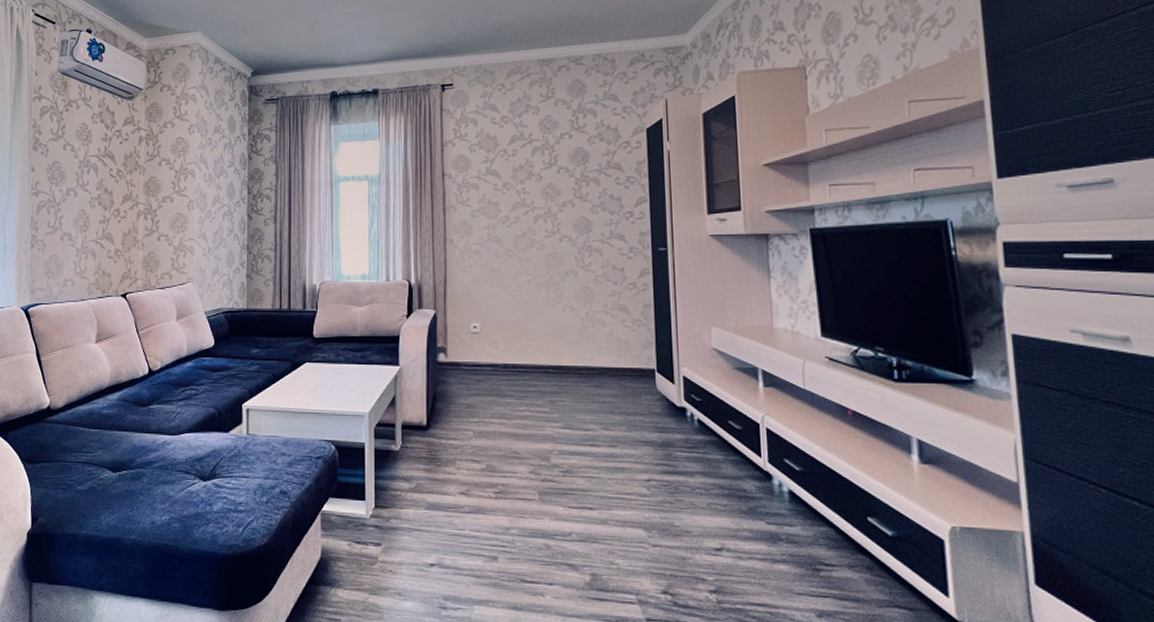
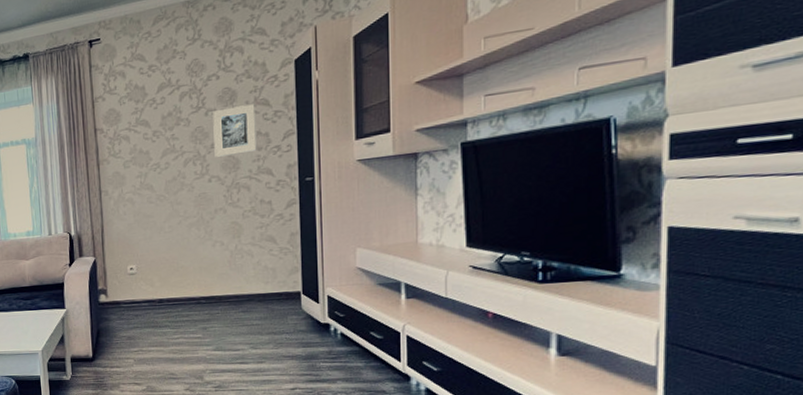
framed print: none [565,167,609,216] -> present [213,104,257,157]

